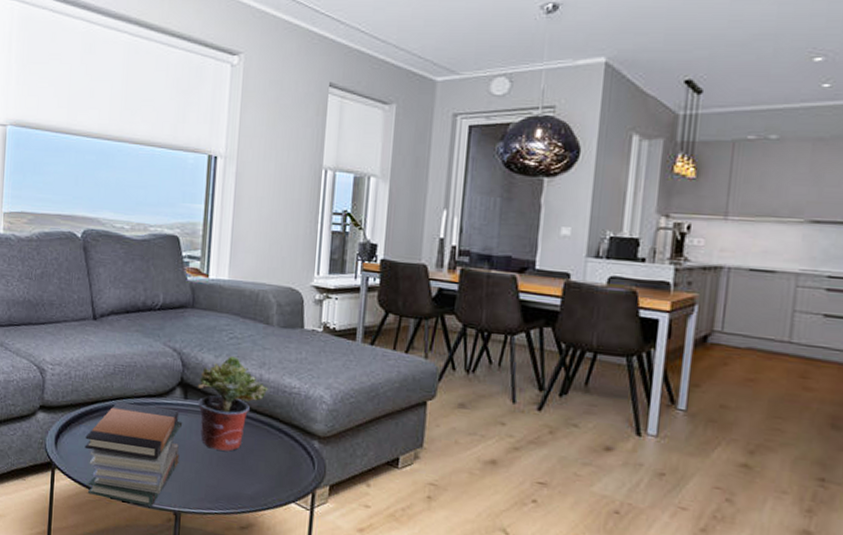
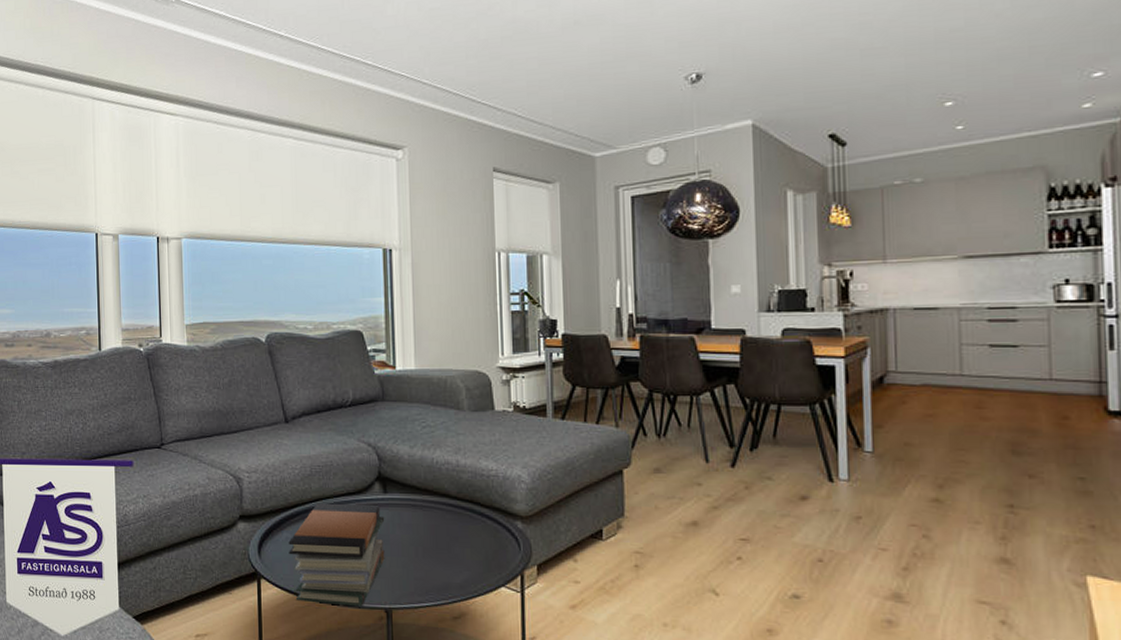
potted plant: present [198,356,269,451] -> none [396,444,466,541]

